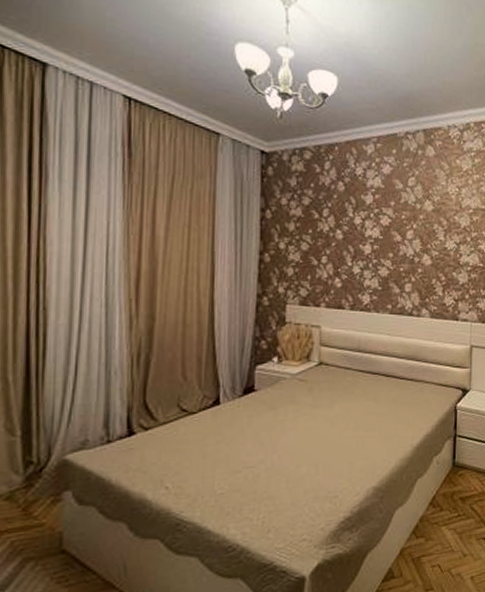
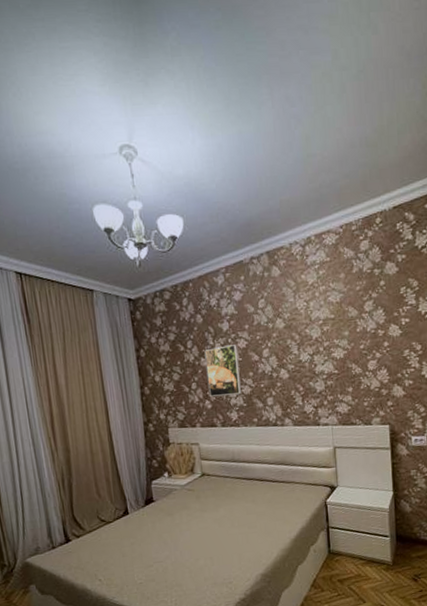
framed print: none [340,220,379,277] -> present [204,344,241,396]

